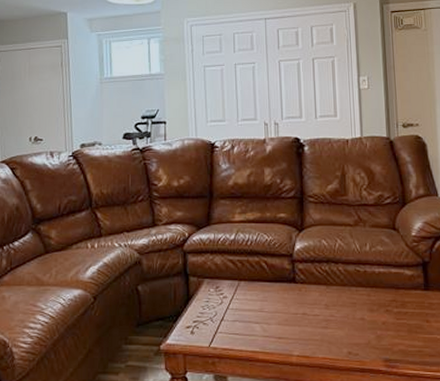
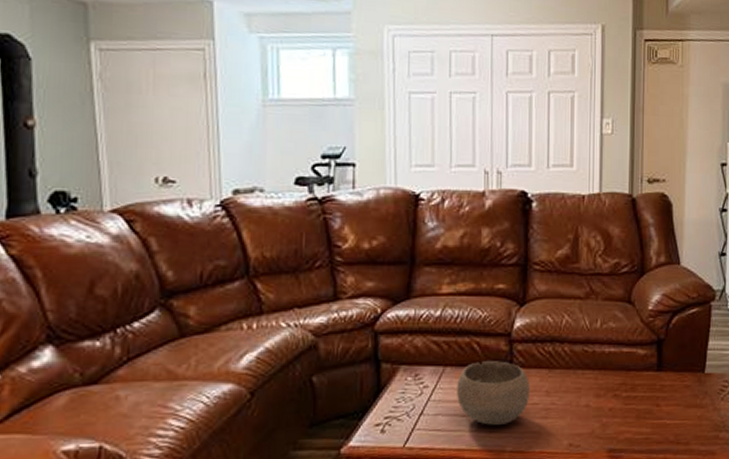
bowl: none [249,277,311,333] -> present [456,361,530,426]

